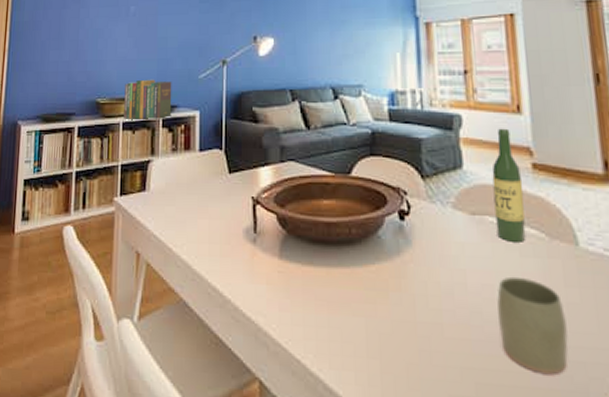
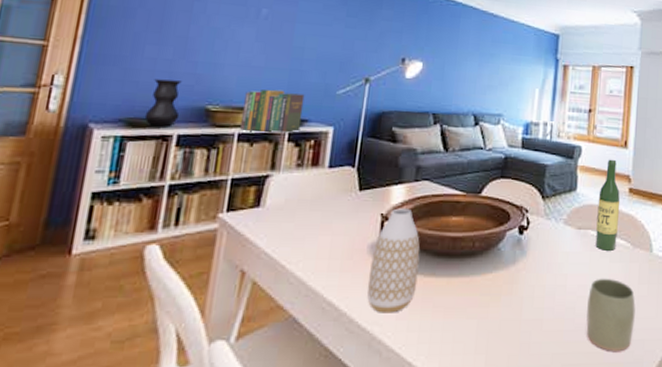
vase: none [54,79,78,121] -> present [144,79,182,128]
vase: none [247,191,296,304] -> present [367,208,420,313]

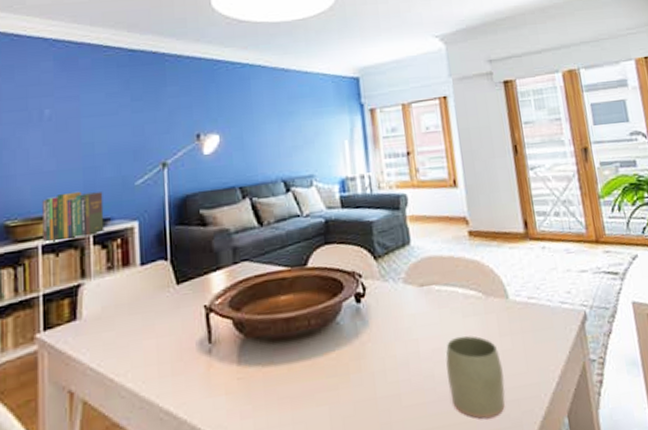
vase: present [367,208,420,313] -> none [202,295,257,415]
wine bottle: present [595,159,621,251] -> none [435,202,467,306]

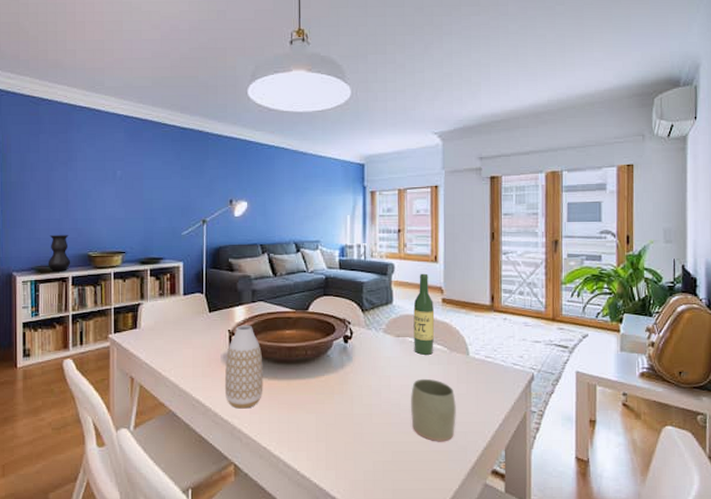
books: present [42,191,104,241] -> none [114,235,158,270]
vase: none [202,295,257,415] -> present [224,325,263,409]
wine bottle: none [435,202,467,306] -> present [413,273,435,355]

